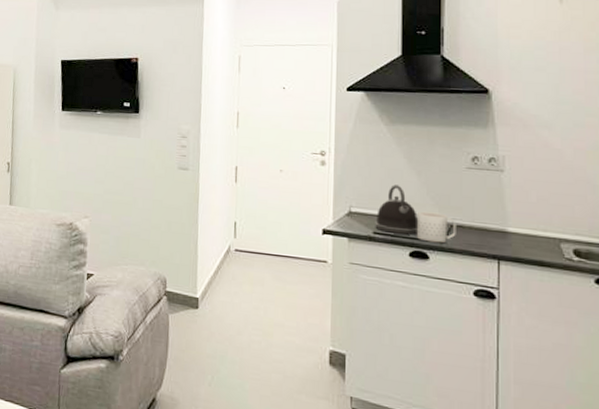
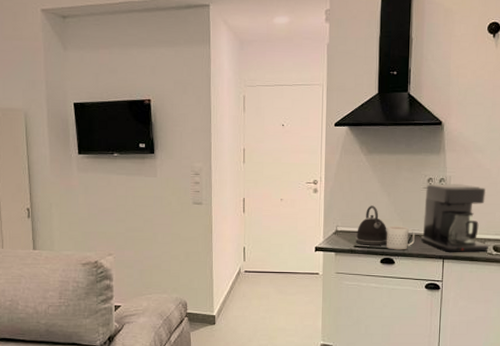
coffee maker: none [465,164,566,256] -> present [421,183,489,252]

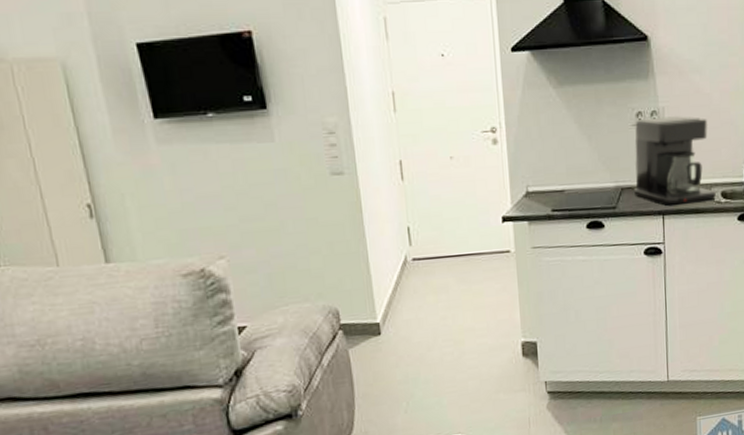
kettle: present [355,205,388,245] -> none [552,154,594,208]
mug: present [386,226,415,250] -> none [591,177,627,210]

